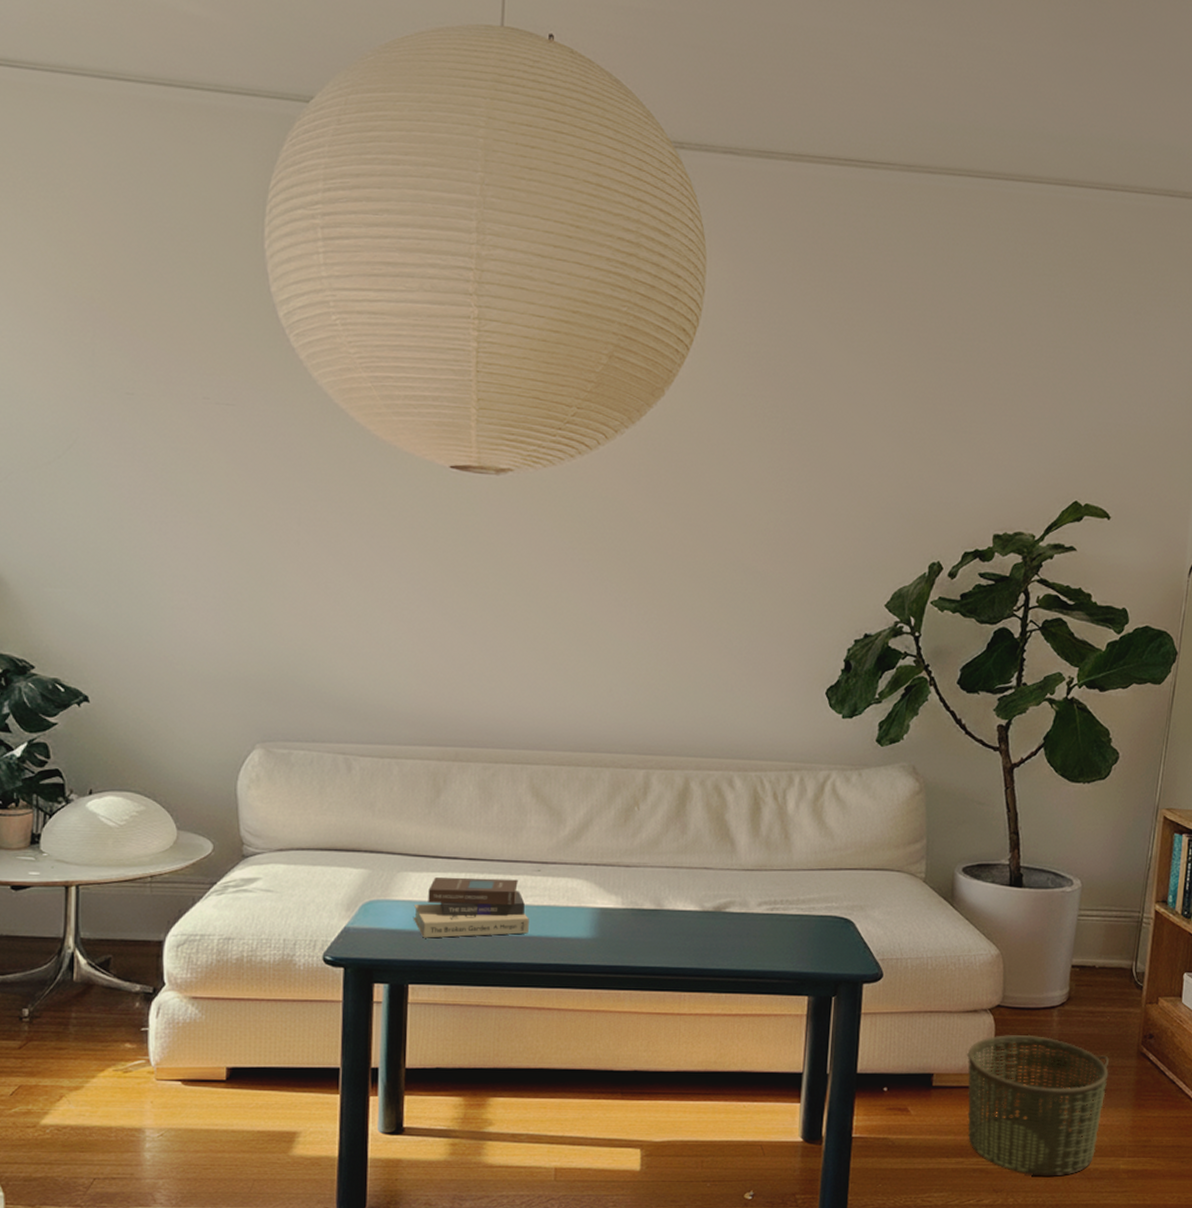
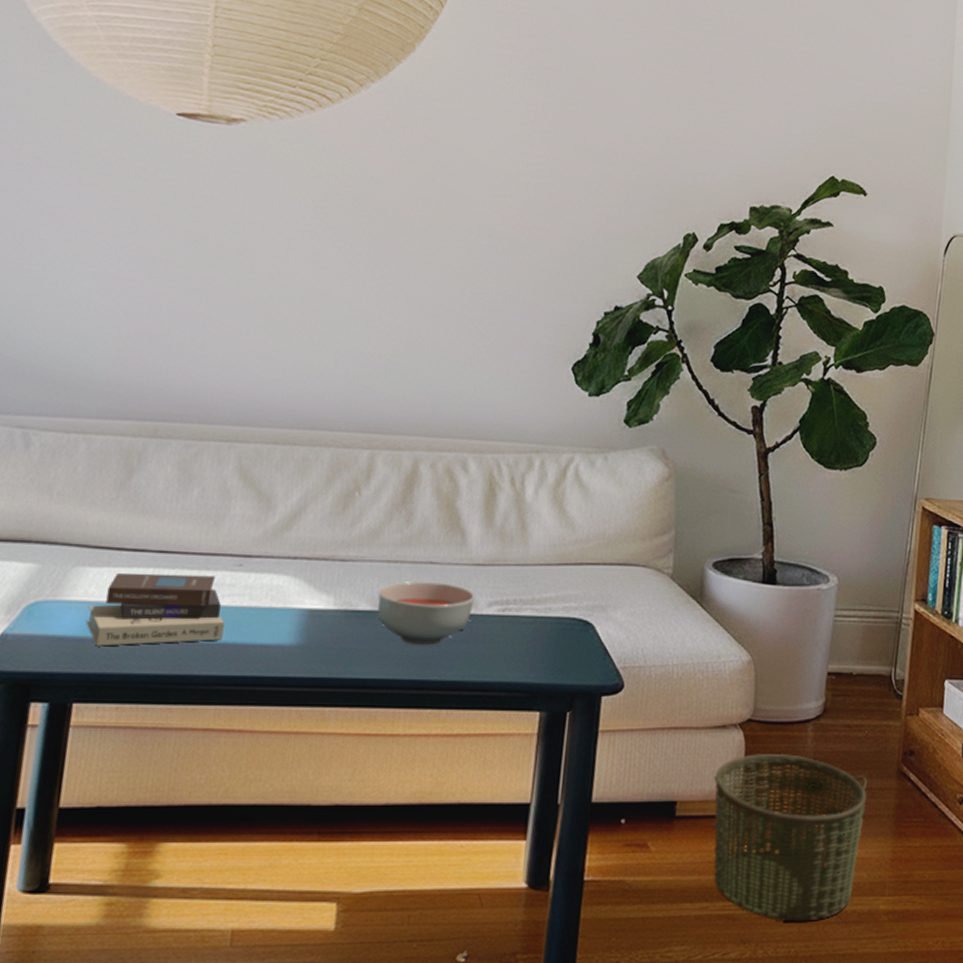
bowl: none [659,884,746,940] -> present [377,581,475,646]

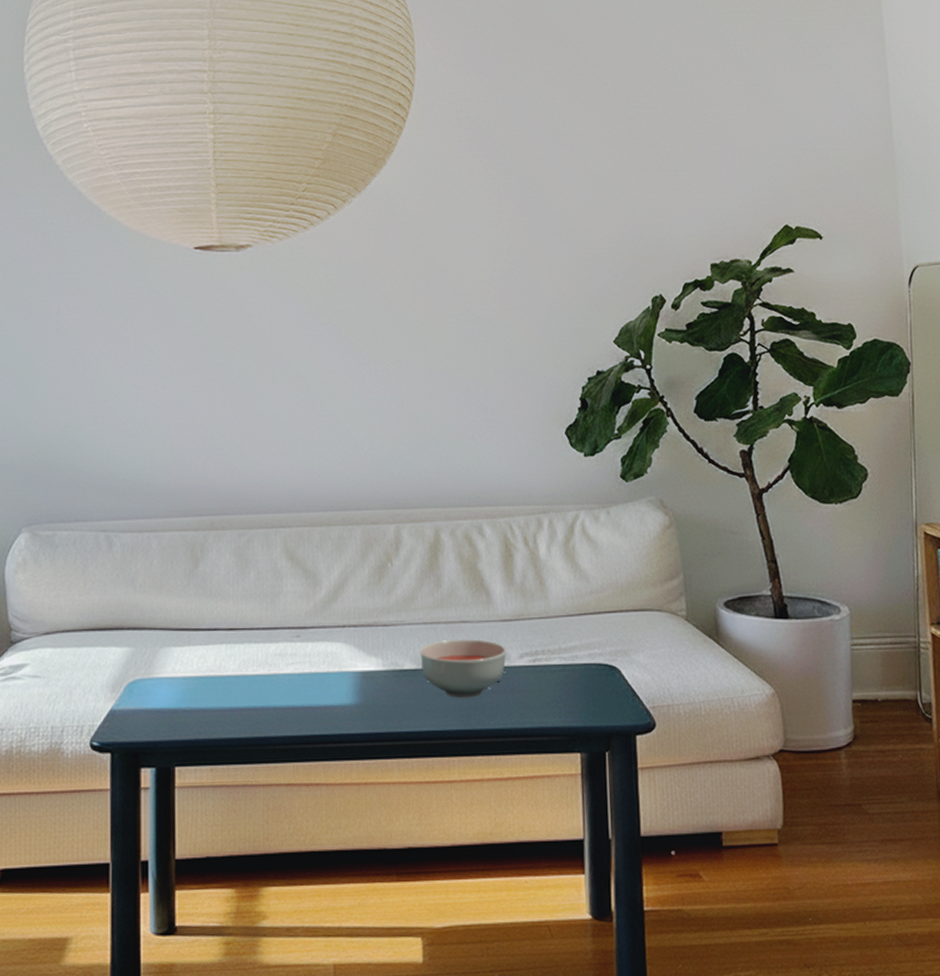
books: present [86,572,225,647] -> none [177,647,292,716]
basket: present [713,754,868,922] -> none [754,782,911,946]

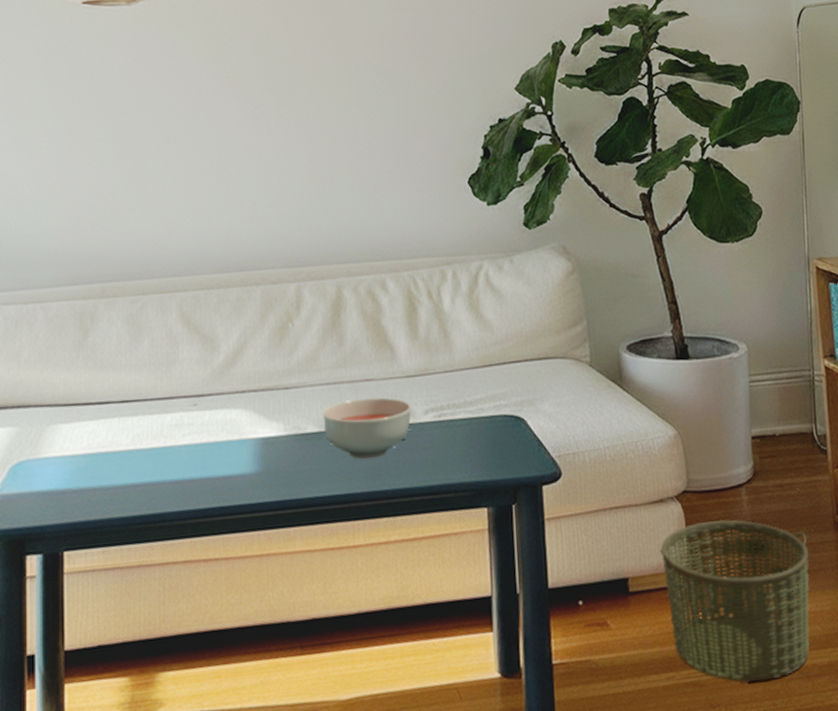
basket: none [754,782,911,946] -> present [659,520,810,682]

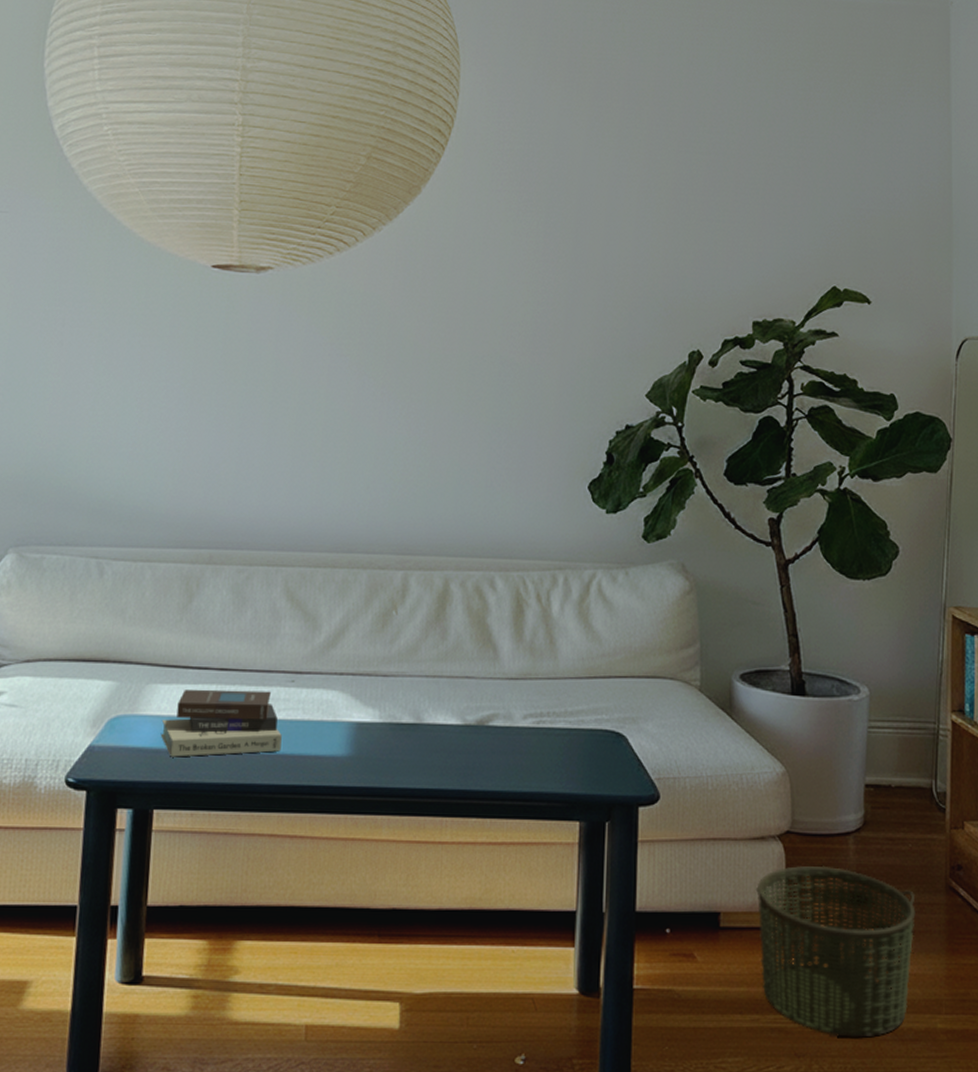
books: none [65,418,189,497] -> present [160,689,282,757]
bowl: present [322,397,412,460] -> none [418,695,510,757]

